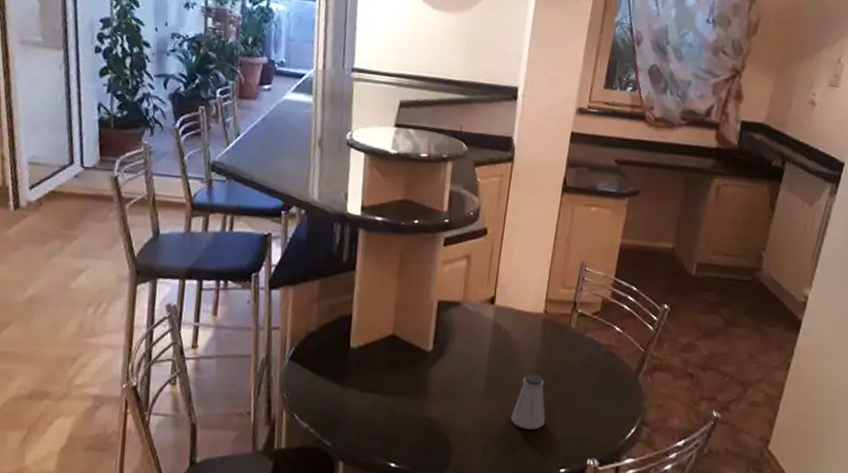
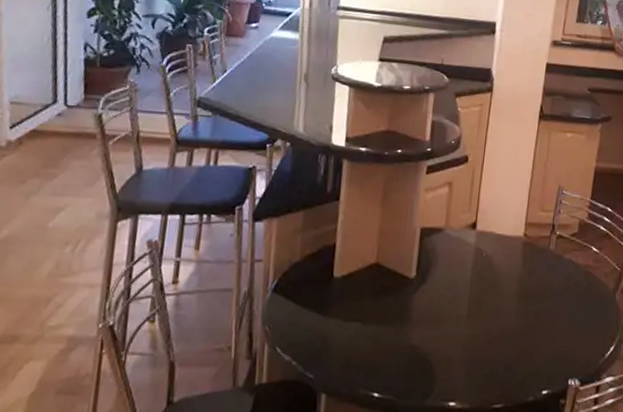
saltshaker: present [510,373,546,430] -> none [492,296,527,352]

